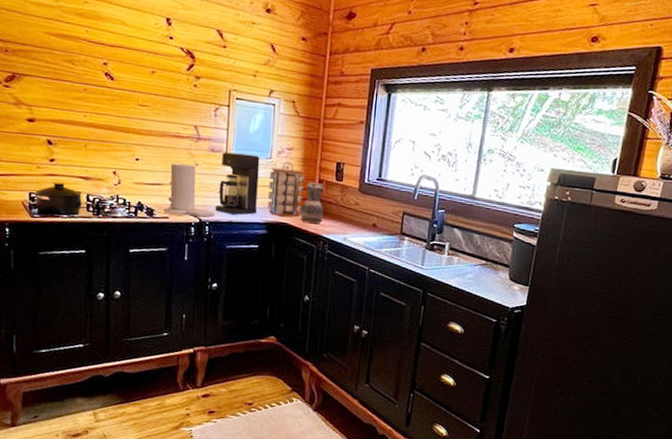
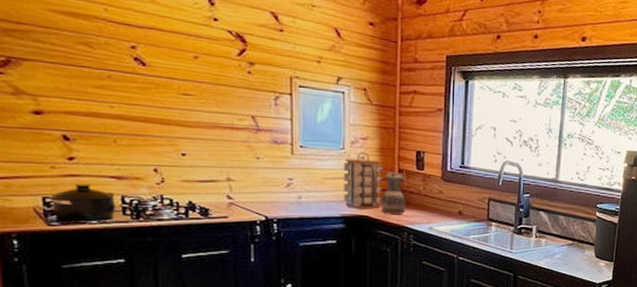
paper towel: present [163,163,216,217] -> none [220,157,284,215]
coffee maker: present [215,152,260,215] -> none [283,144,332,210]

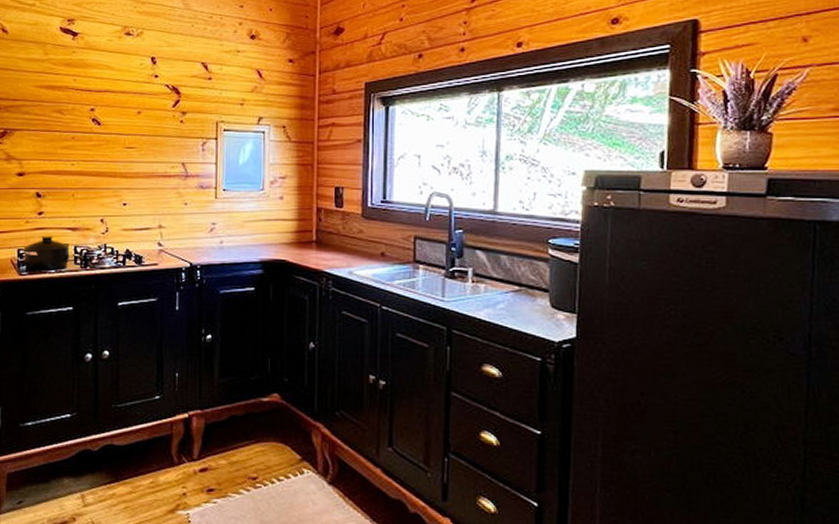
spice rack: present [342,152,383,209] -> none [261,191,301,253]
ceramic jug: present [380,172,406,215] -> none [298,212,325,259]

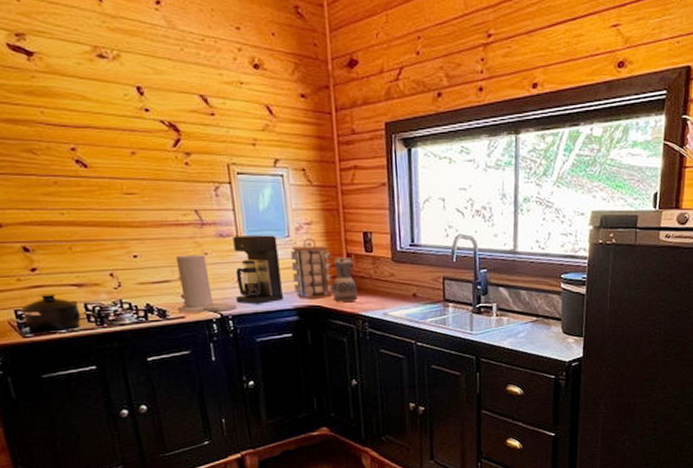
paper towel: none [152,204,207,262] -> present [175,254,238,314]
coffee maker: none [206,188,252,255] -> present [233,235,284,305]
spice rack: none [261,191,301,253] -> present [290,238,333,299]
ceramic jug: none [298,212,325,259] -> present [331,257,358,303]

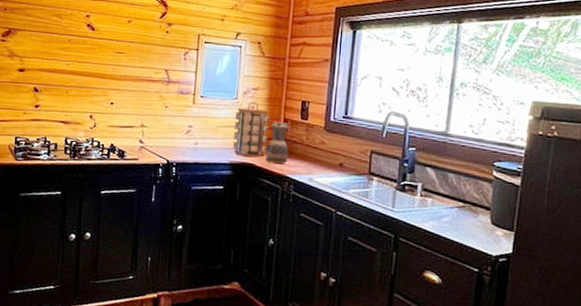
saucepan: present [21,293,81,333] -> none [20,126,61,159]
paper towel: present [175,254,238,314] -> none [133,106,183,159]
coffee maker: present [233,235,284,305] -> none [182,94,226,156]

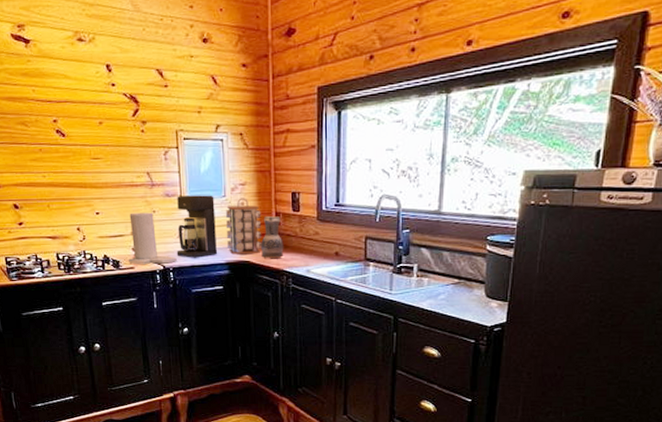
paper towel: none [133,106,183,159] -> present [128,212,178,265]
coffee maker: none [182,94,226,156] -> present [176,195,218,258]

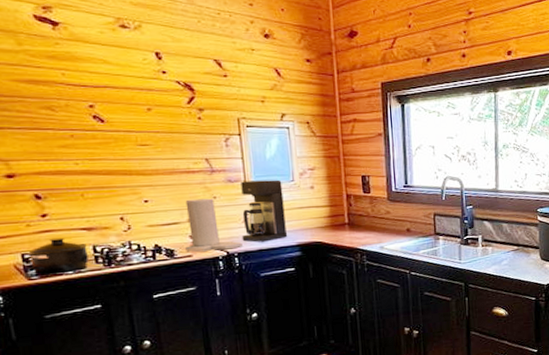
saucepan: none [10,244,53,277] -> present [28,237,89,275]
spice rack: present [225,198,262,255] -> none [294,182,334,237]
ceramic jug: present [260,216,284,259] -> none [332,198,357,239]

